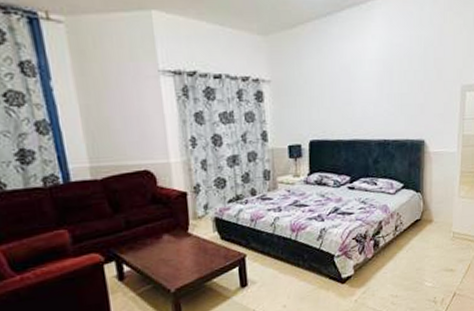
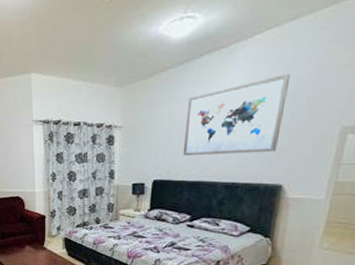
wall art: none [335,35,420,114] -> present [183,74,291,156]

